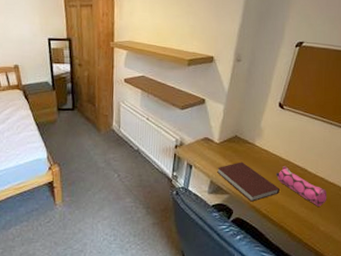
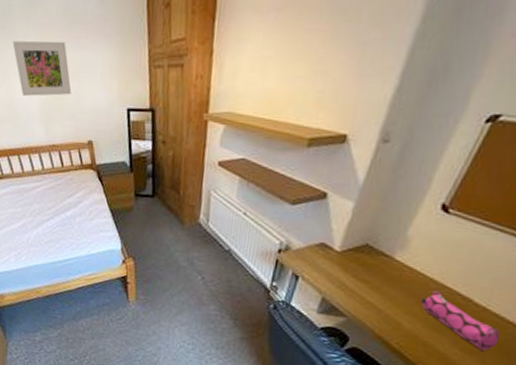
notebook: present [217,162,280,202] -> none [333,278,423,331]

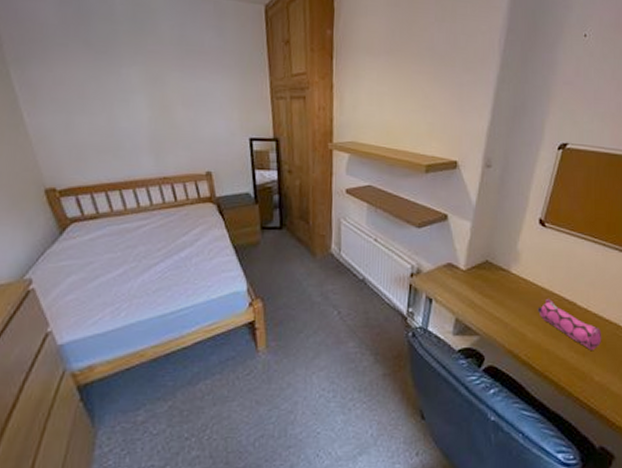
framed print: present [12,40,72,96] -> none [116,67,187,125]

